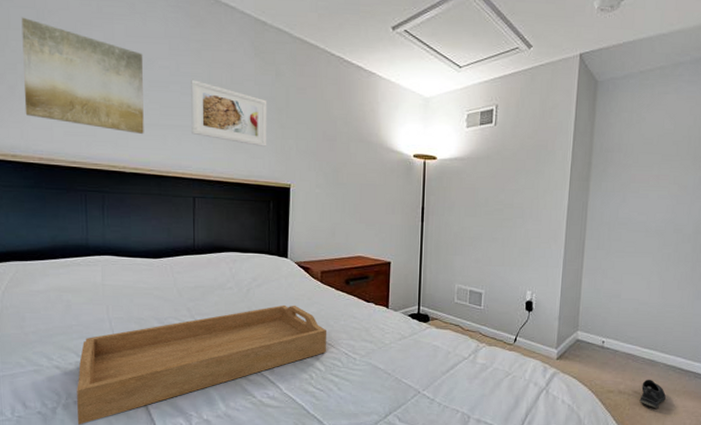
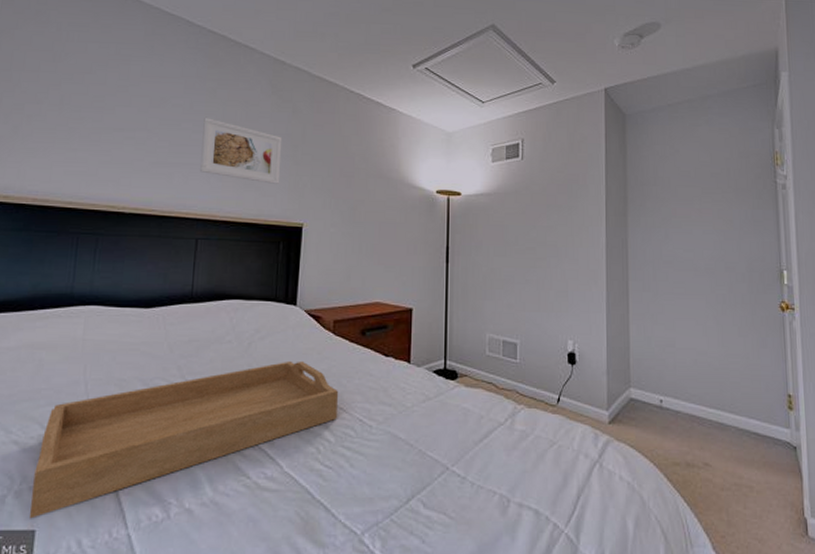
wall art: present [21,17,144,134] -> none [25,59,157,172]
shoe: present [639,379,666,409] -> none [712,447,743,486]

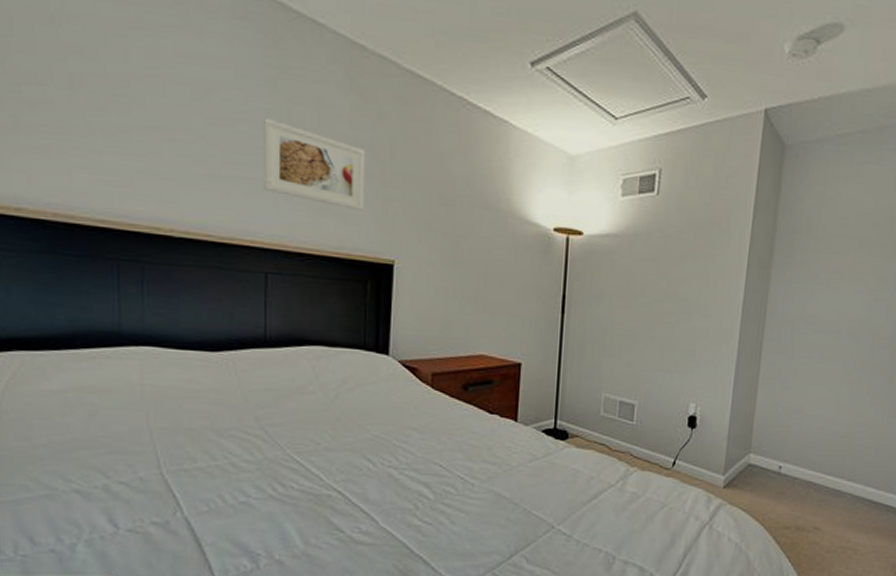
serving tray: present [28,360,338,519] -> none [104,414,437,567]

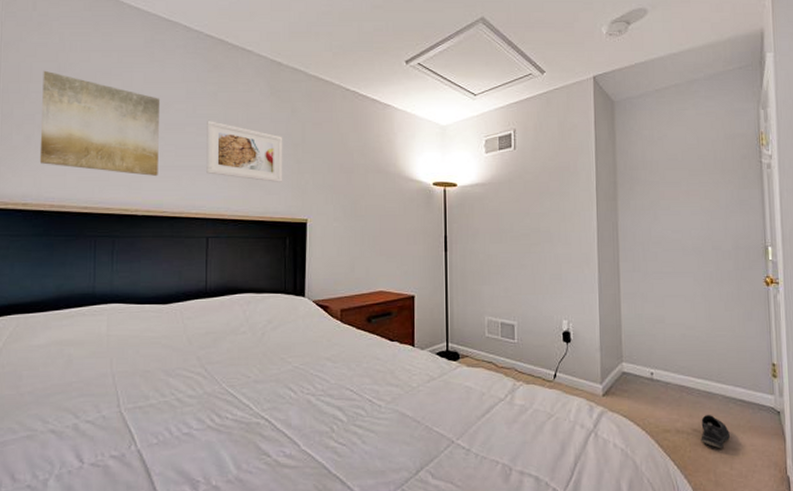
wall art: none [29,21,200,187] -> present [39,70,161,176]
shoe: none [820,512,852,549] -> present [701,414,730,449]

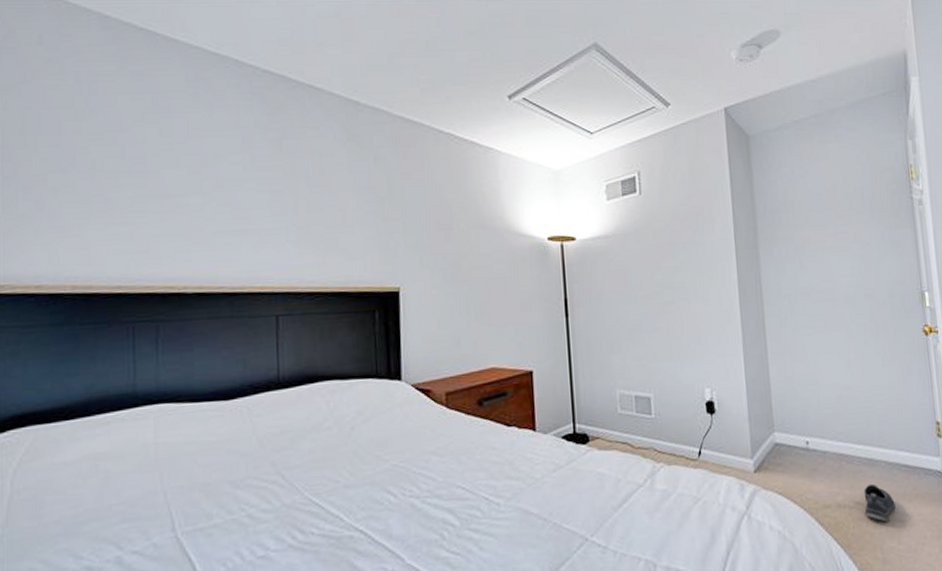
wall art: present [39,70,161,176] -> none [55,119,211,245]
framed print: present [206,120,283,182] -> none [270,173,366,245]

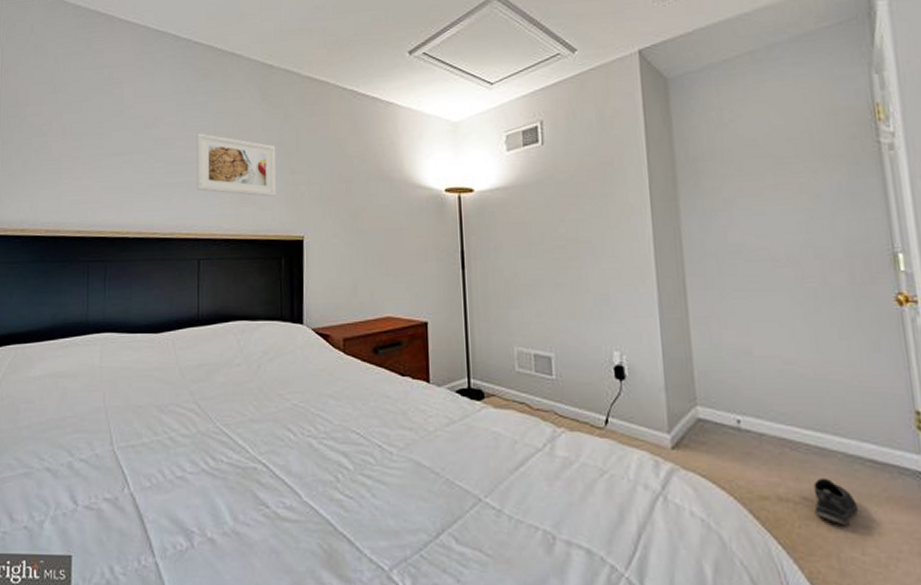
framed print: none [270,173,366,245] -> present [197,132,276,197]

